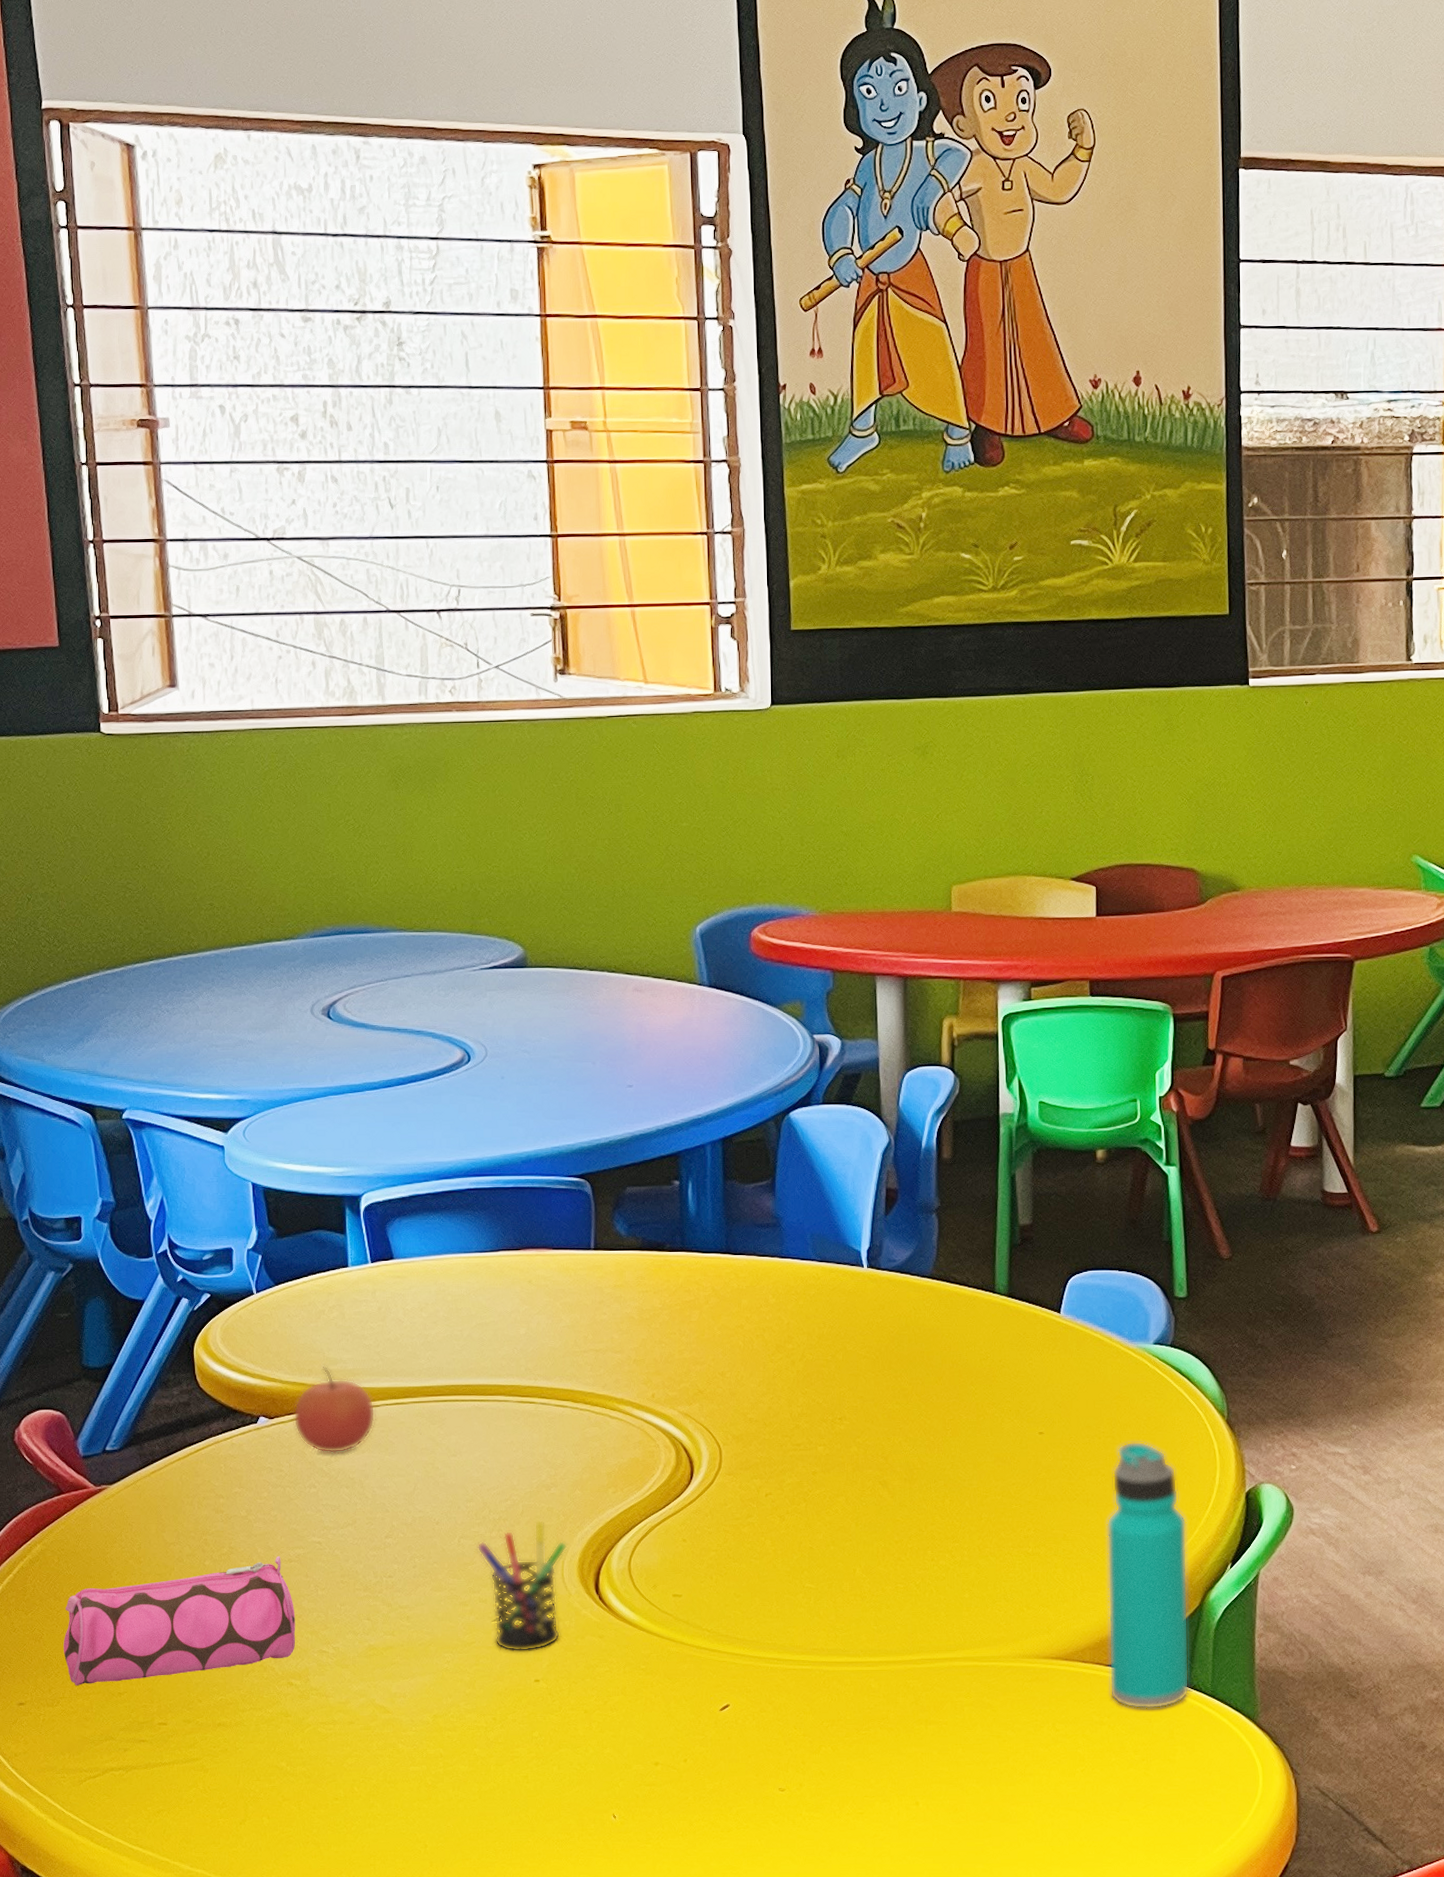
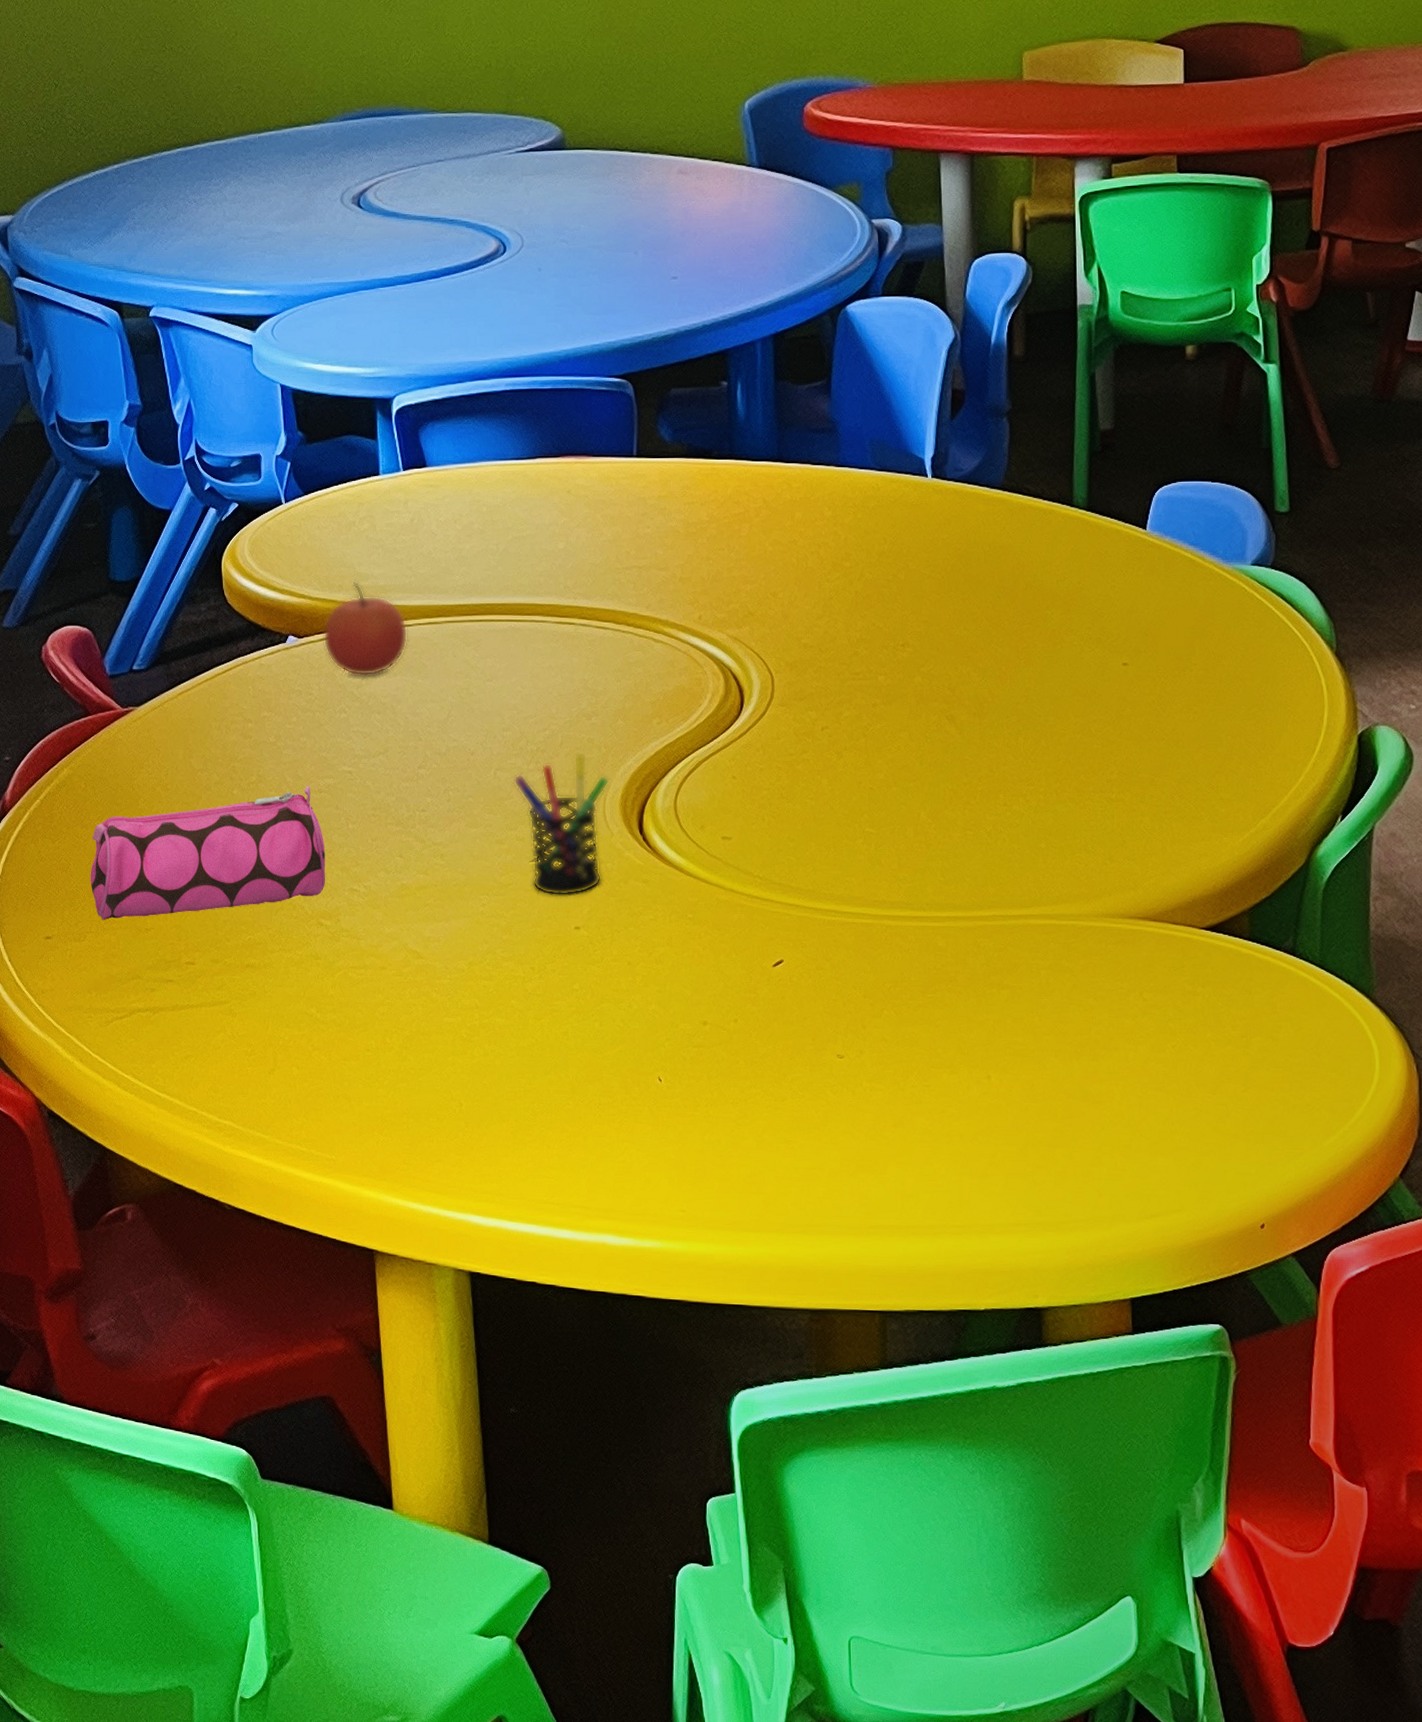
water bottle: present [1107,1441,1190,1709] -> none [1199,675,1295,979]

